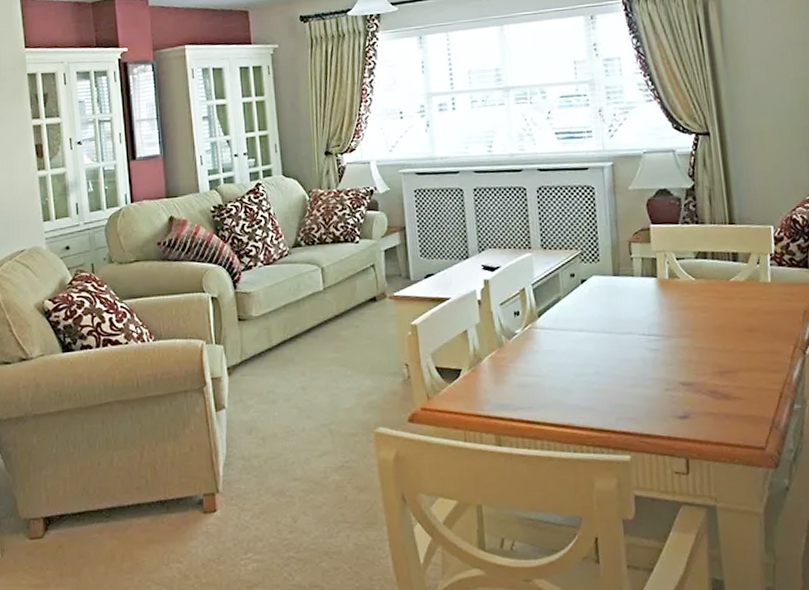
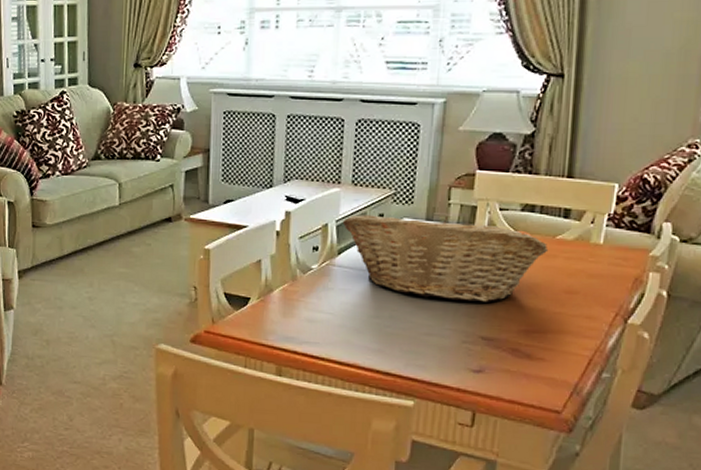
fruit basket: none [539,270,726,351] -> present [343,215,549,302]

